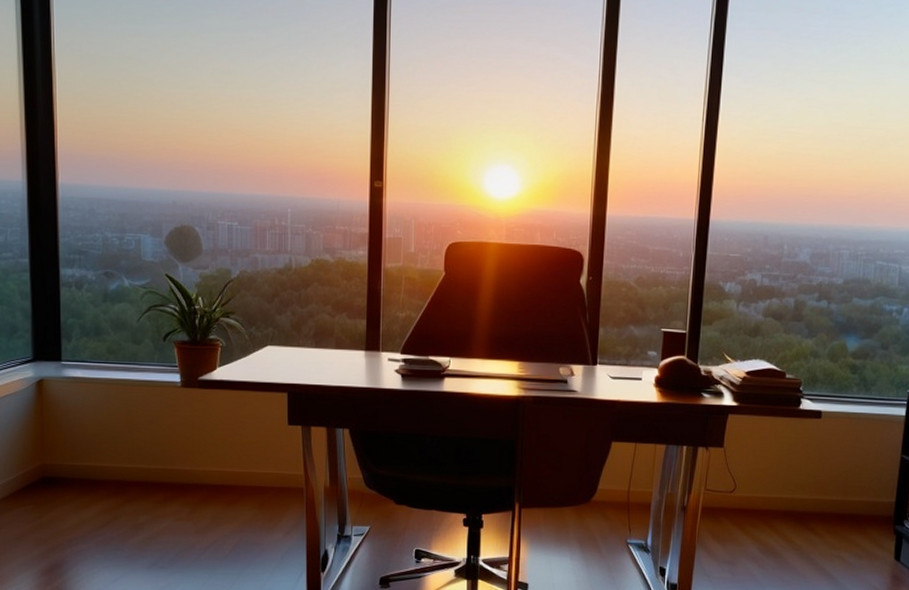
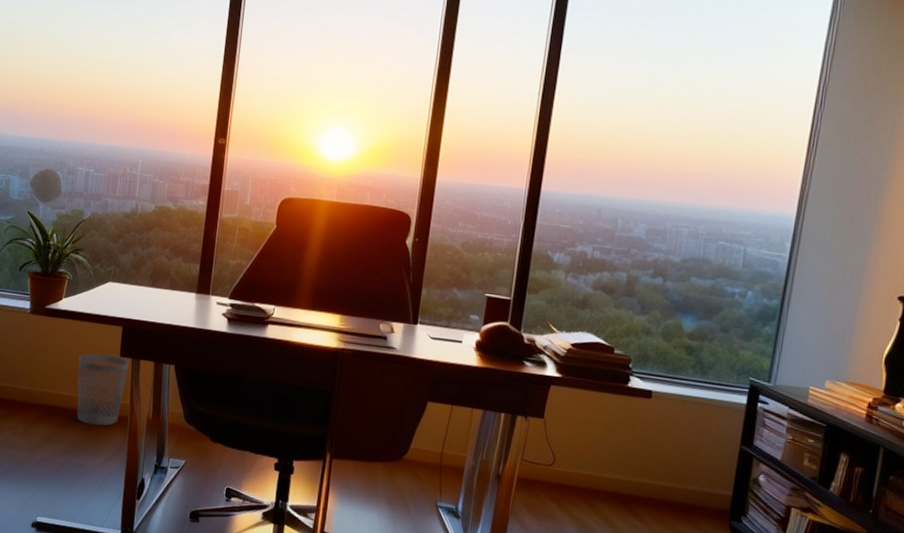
wastebasket: none [242,424,299,500] -> present [76,353,129,426]

